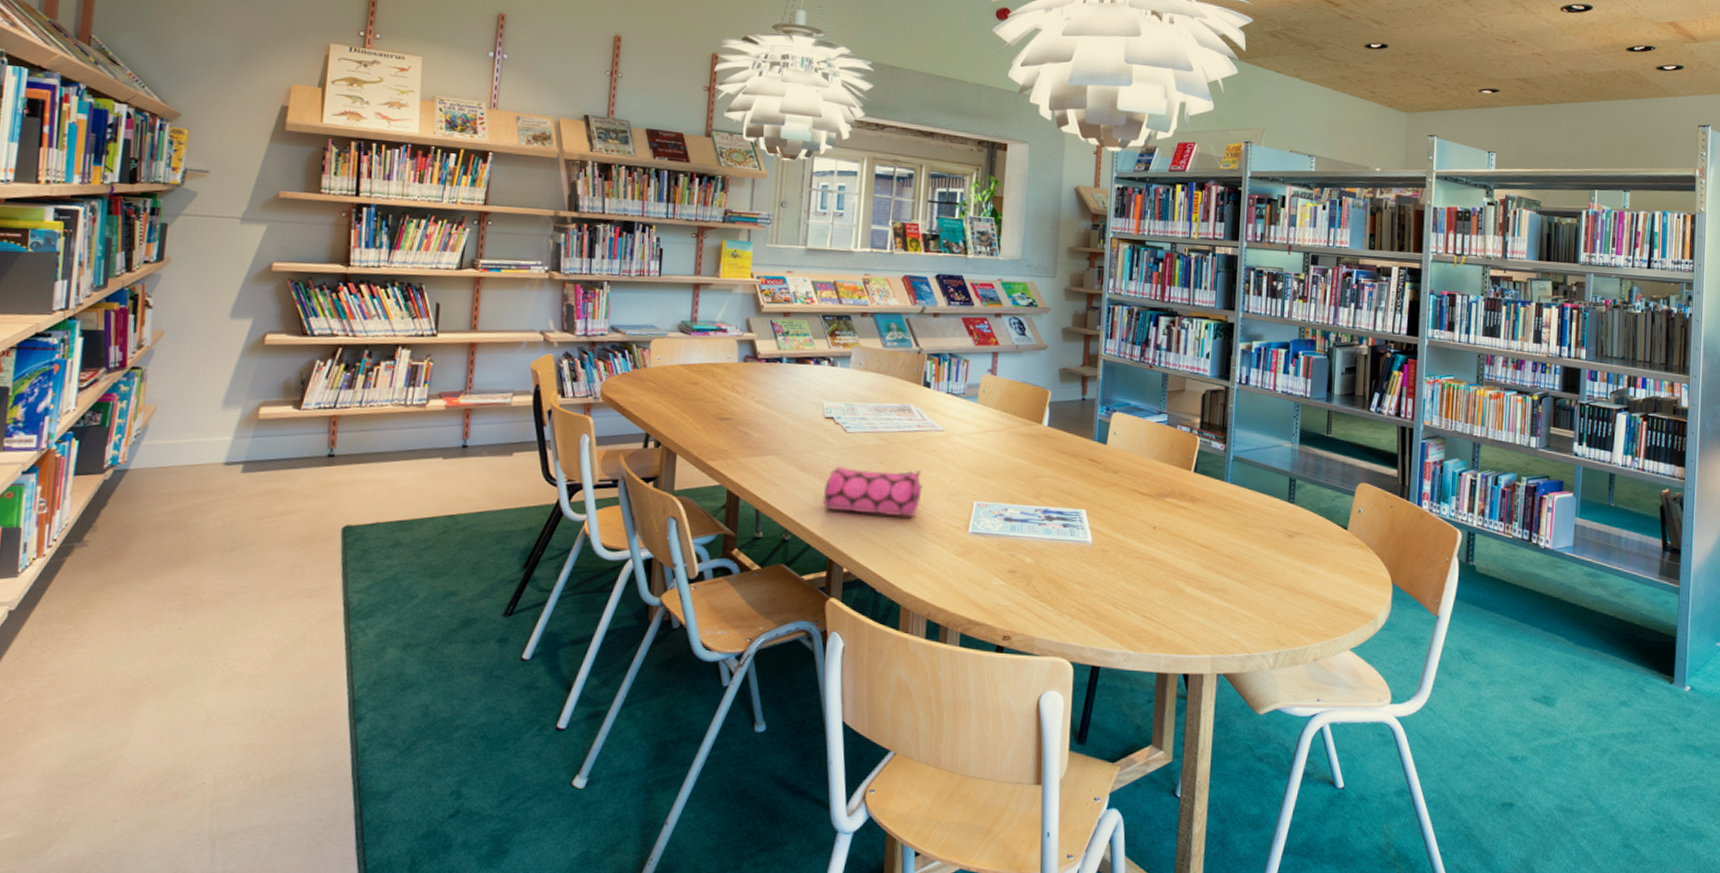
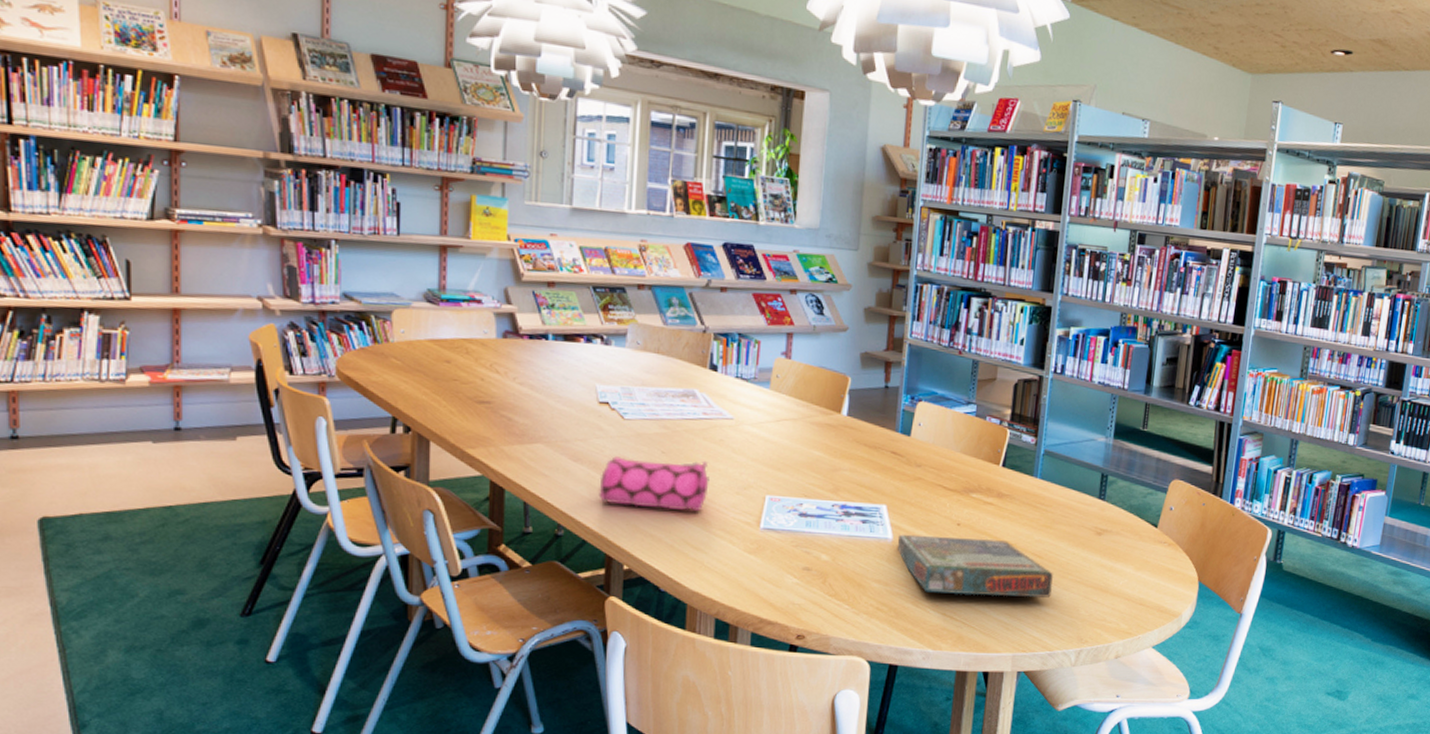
board game: none [1096,537,1249,600] -> present [897,534,1054,599]

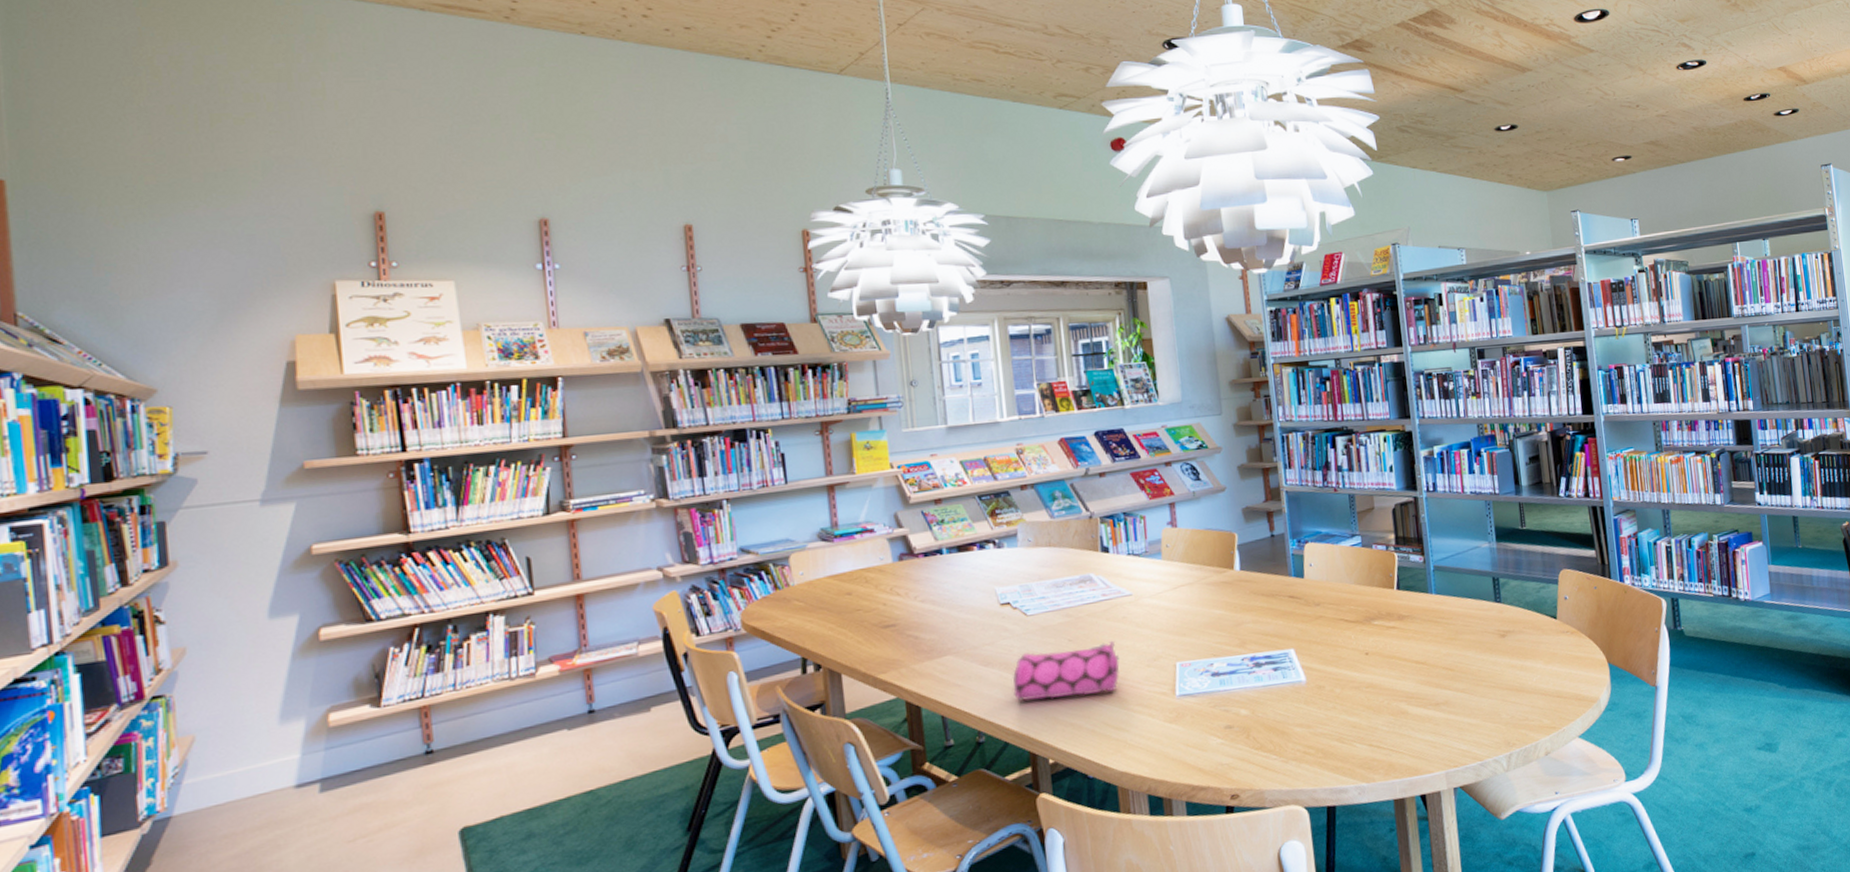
board game: present [897,534,1054,599] -> none [1311,660,1470,727]

